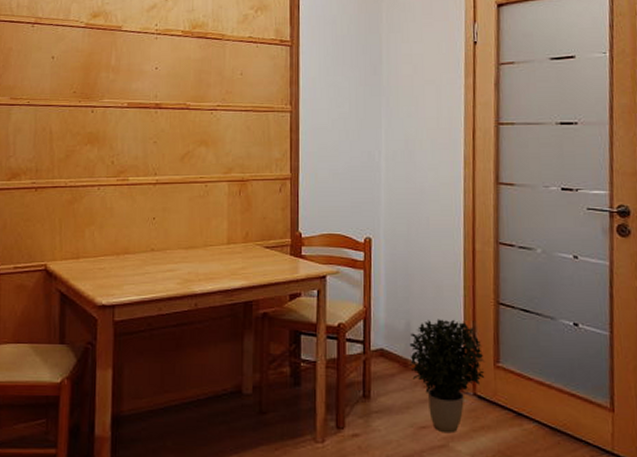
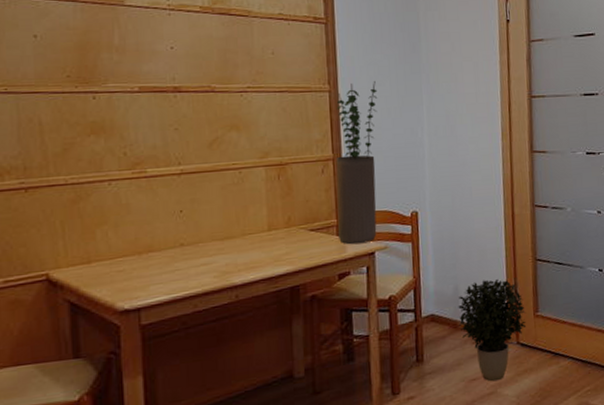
vase: none [291,103,337,266] -> present [335,81,378,245]

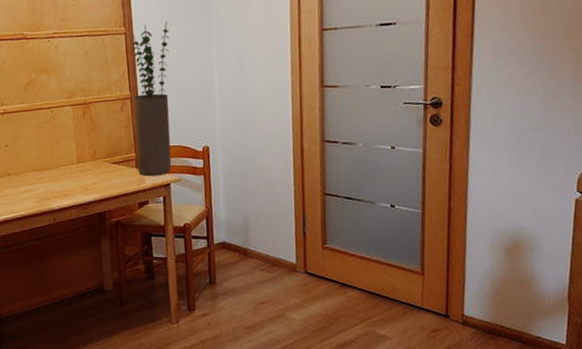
potted plant: present [458,278,527,382] -> none [248,211,314,306]

